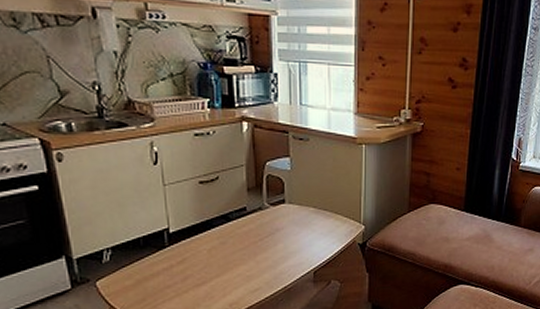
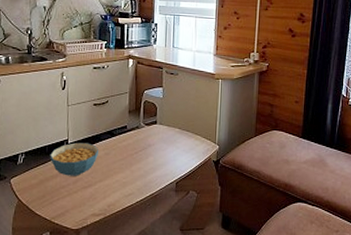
cereal bowl: none [146,231,213,273] -> present [50,142,99,176]

